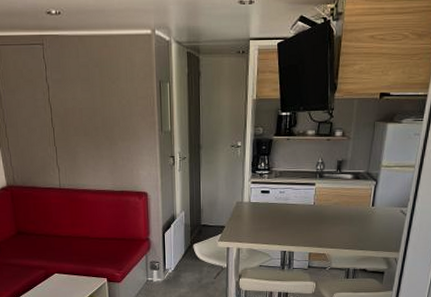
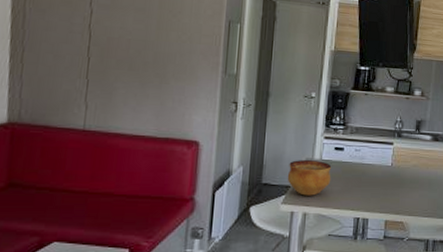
bowl: none [221,203,260,234] -> present [287,160,332,196]

